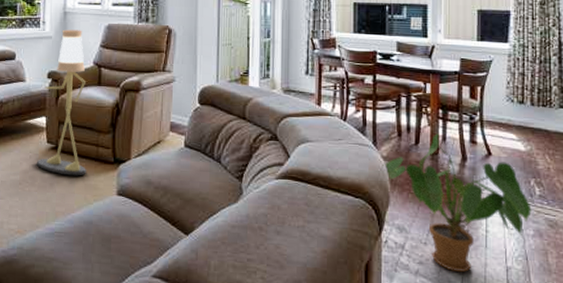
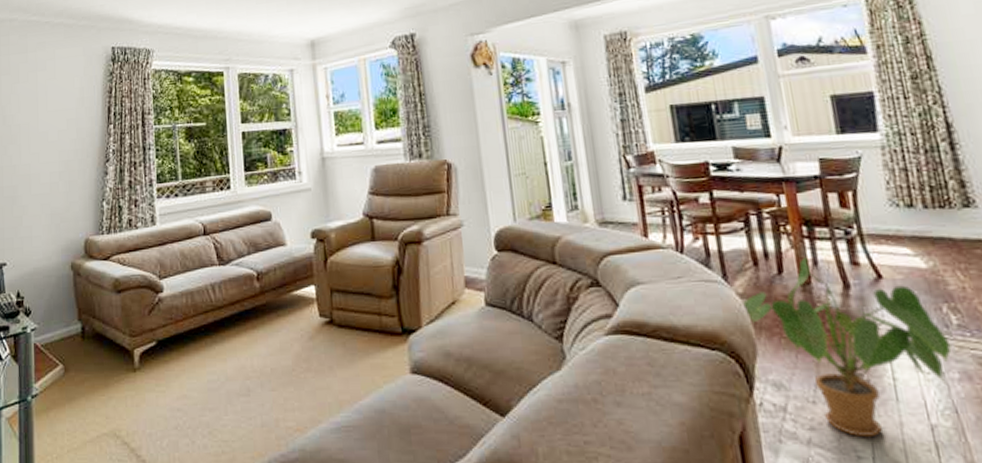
floor lamp: present [36,29,87,176] -> none [309,176,371,355]

